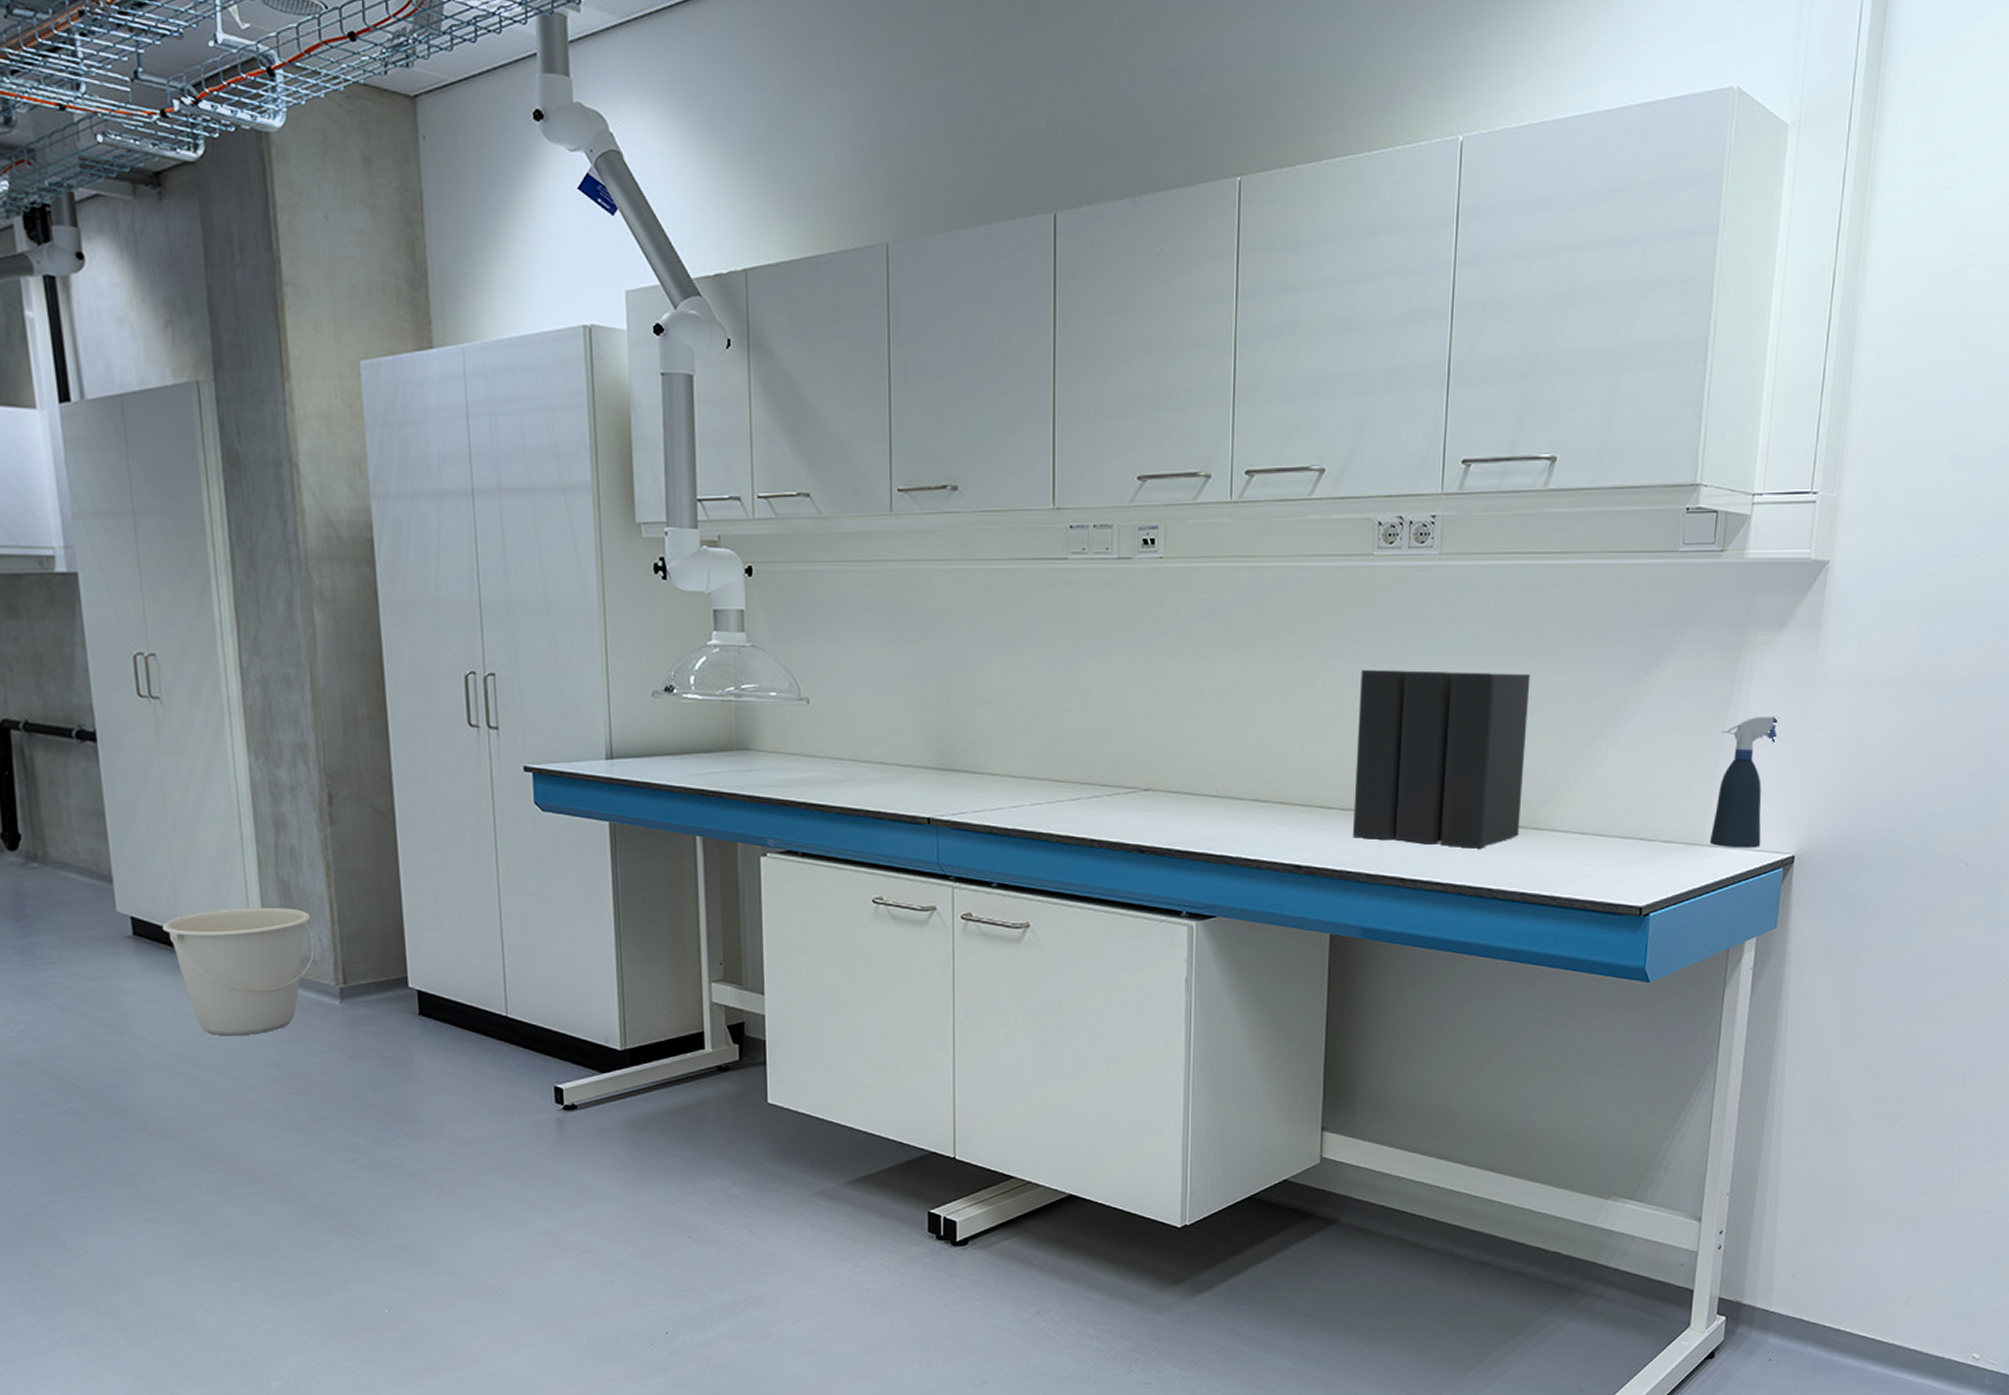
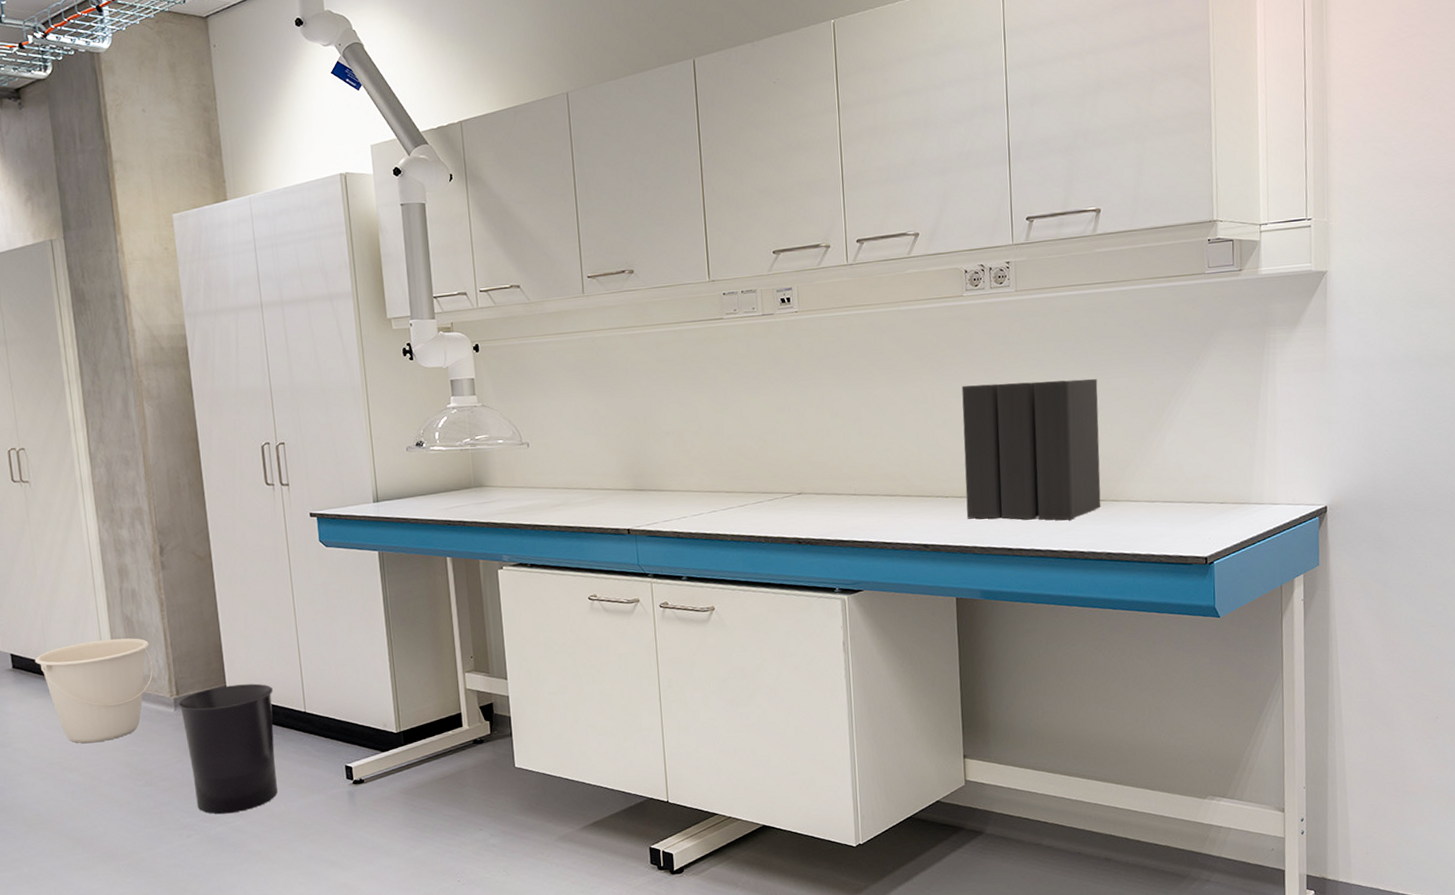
waste bin: none [345,976,468,1135] -> present [178,683,278,814]
spray bottle: present [1709,716,1780,849] -> none [1256,396,1302,504]

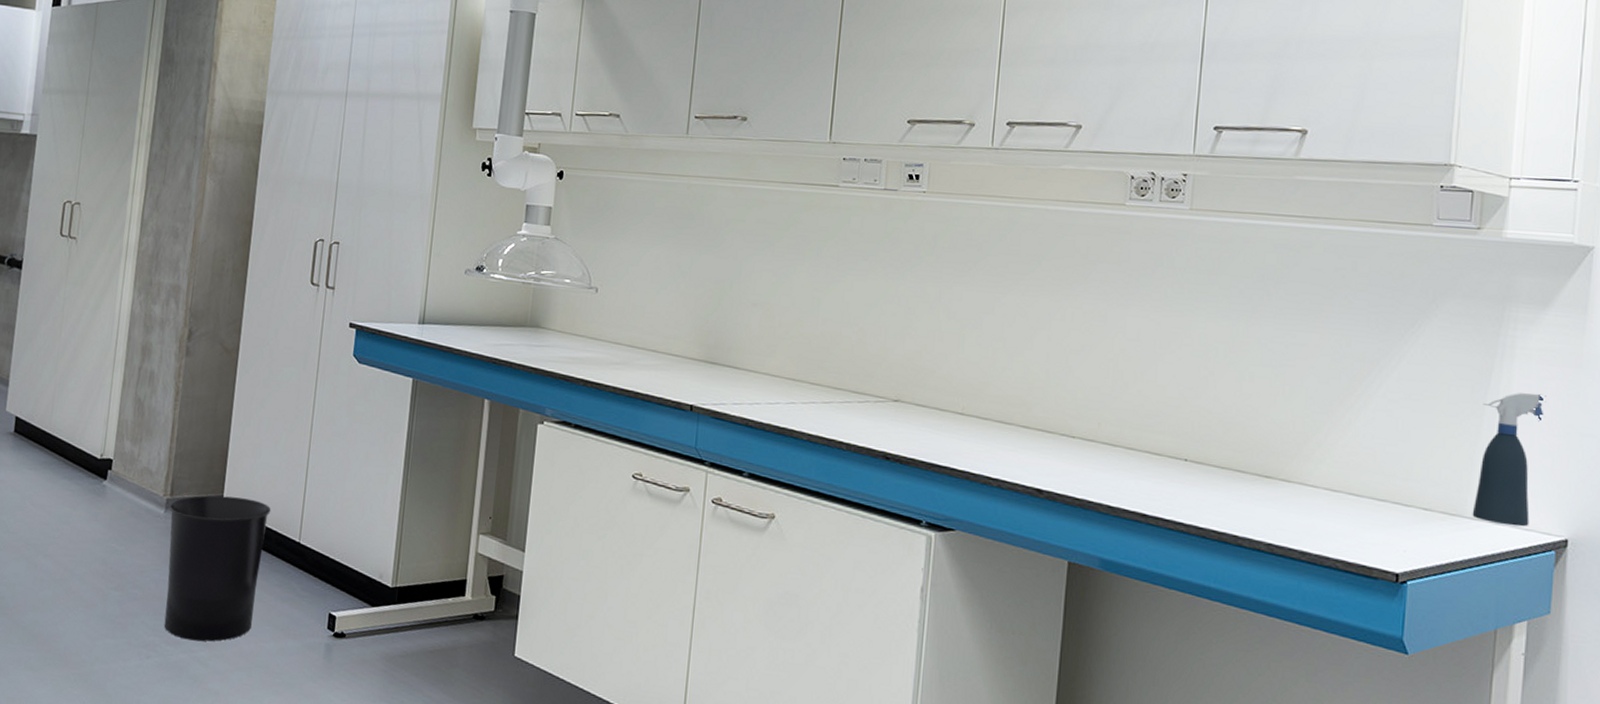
bucket: present [35,638,153,744] -> none [37,418,155,531]
books: present [961,378,1101,521] -> none [1094,308,1280,494]
spray bottle: none [1256,396,1302,504] -> present [1472,392,1546,527]

